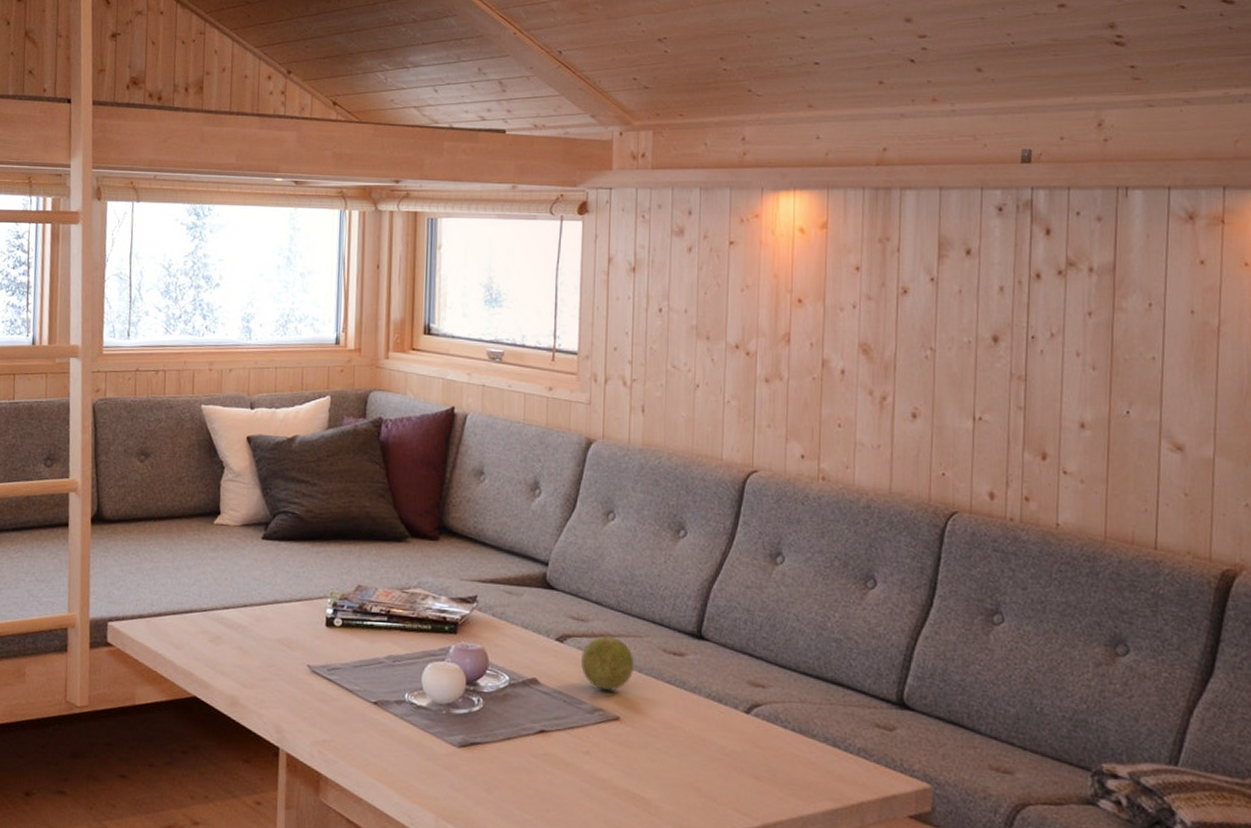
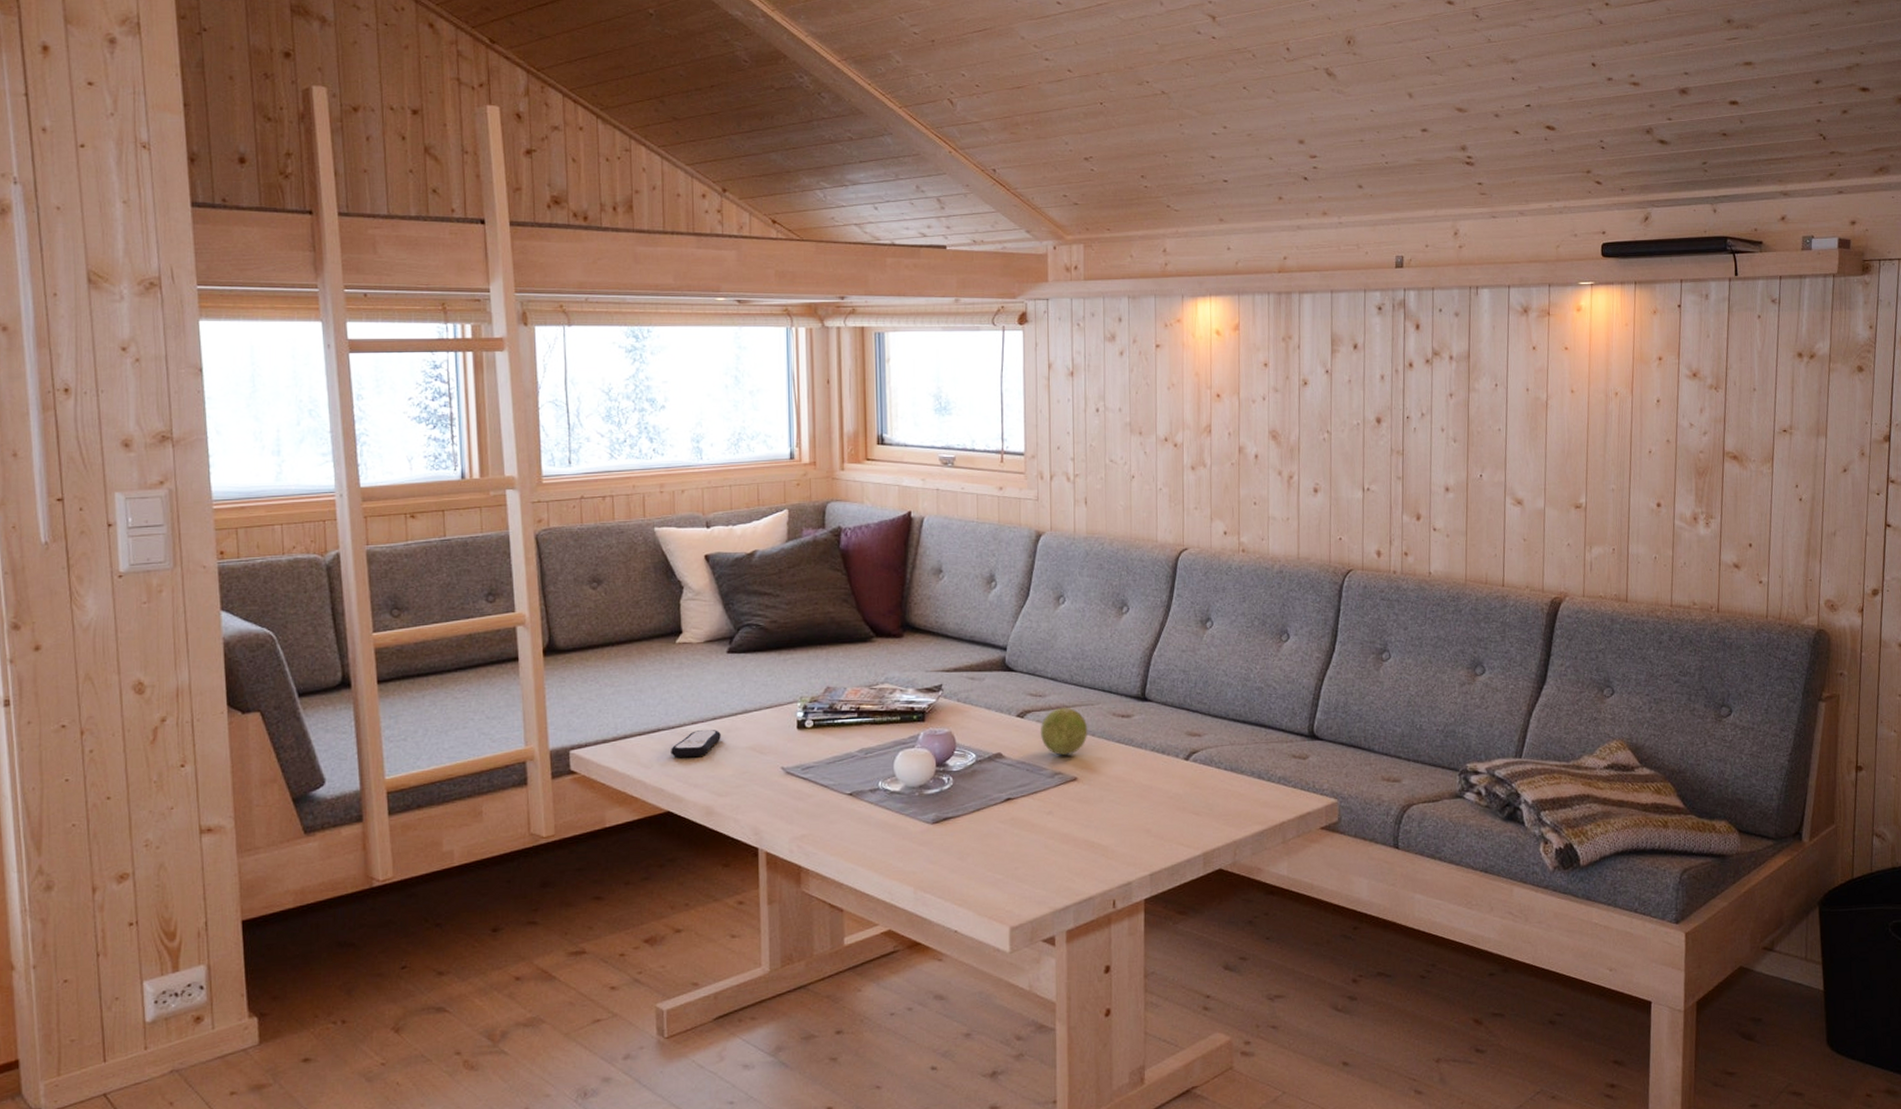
remote control: none [201,615,251,644] -> present [671,729,721,758]

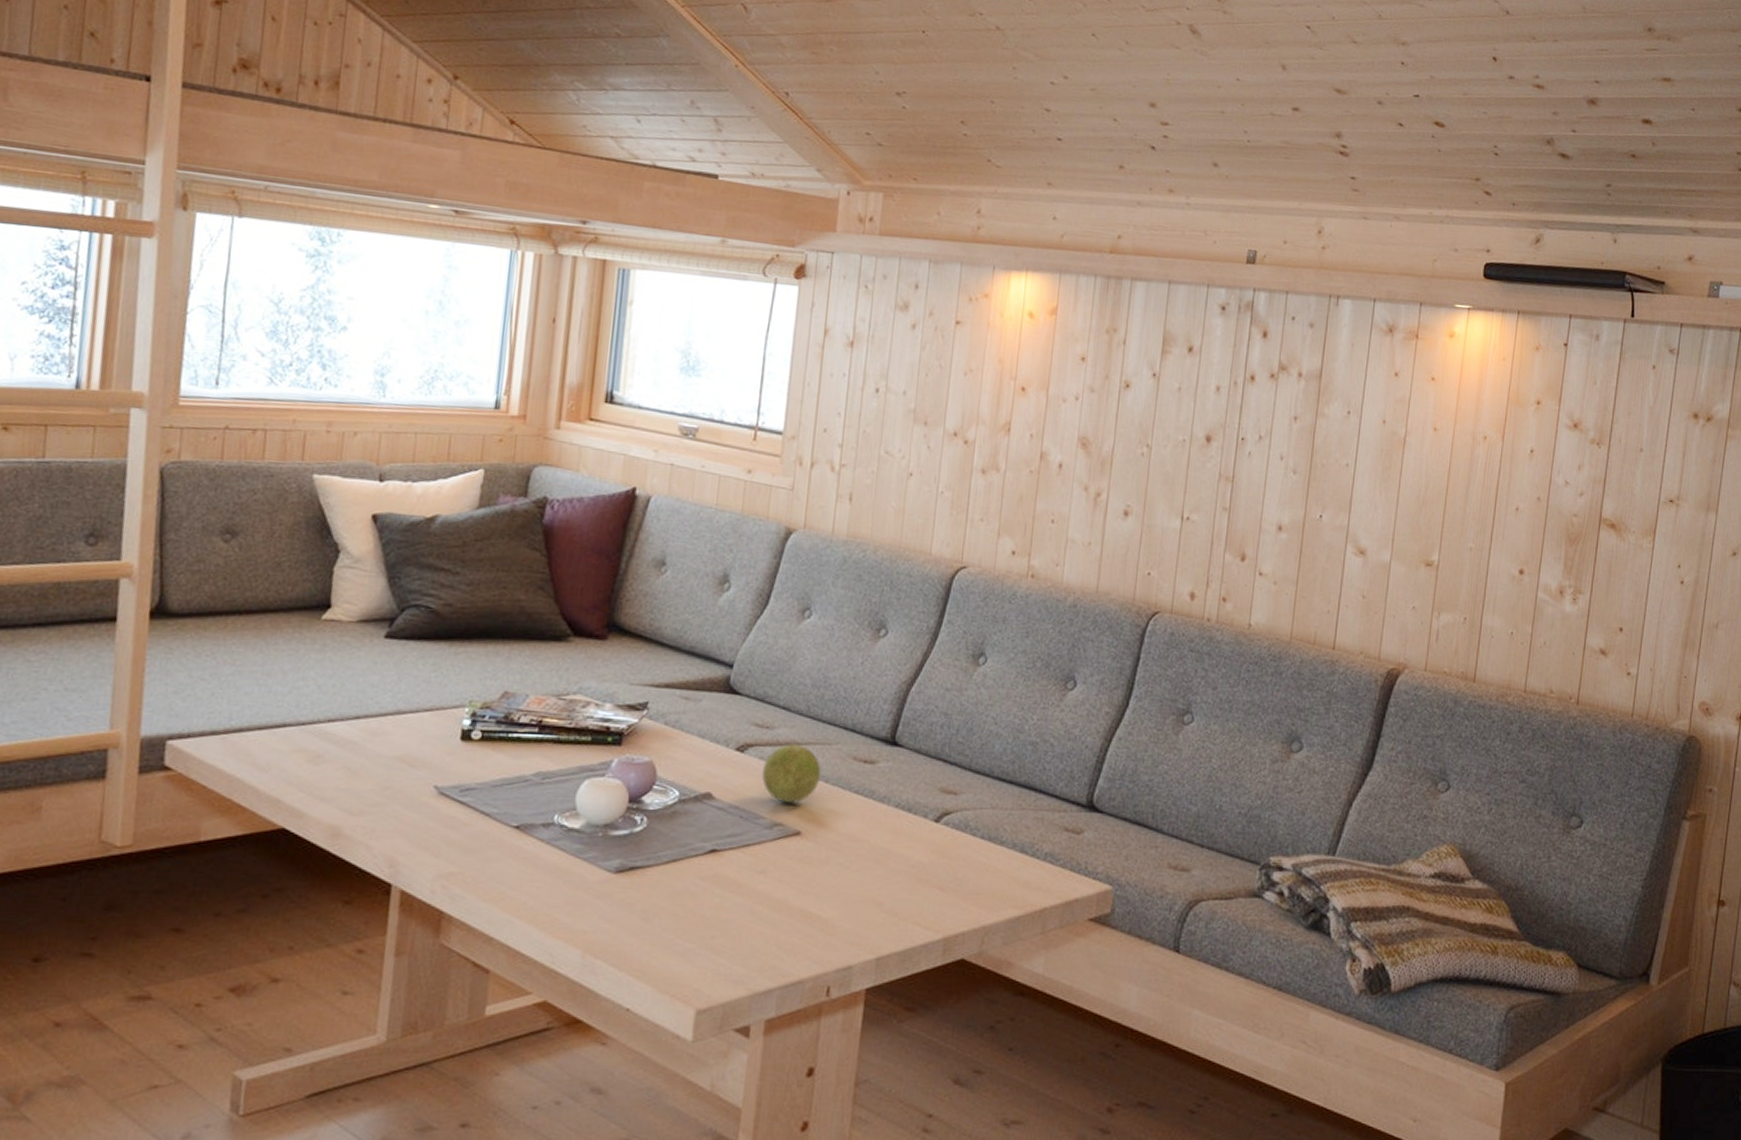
remote control: present [671,729,721,758] -> none [296,729,363,764]

